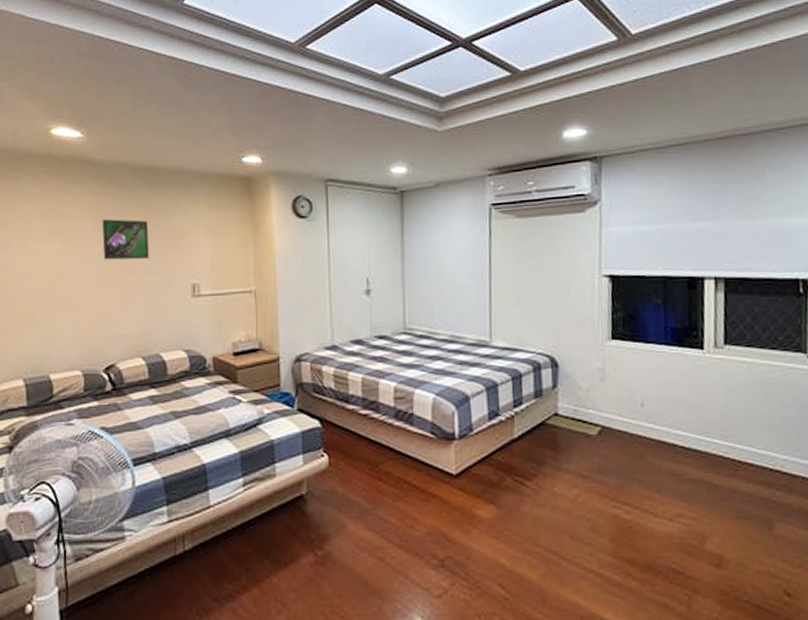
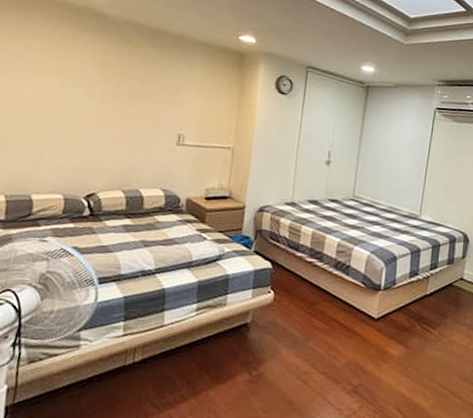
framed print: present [102,219,150,260] -> none [100,67,147,107]

